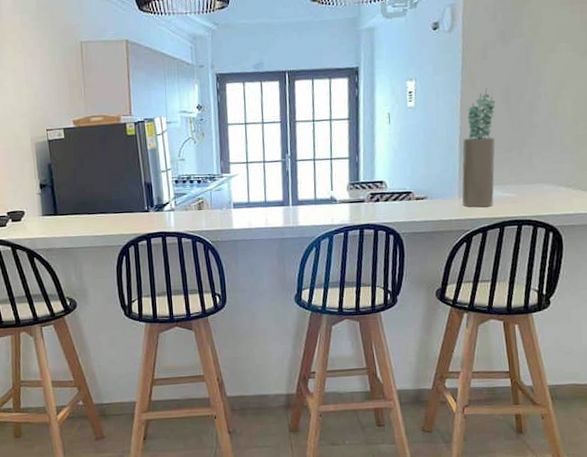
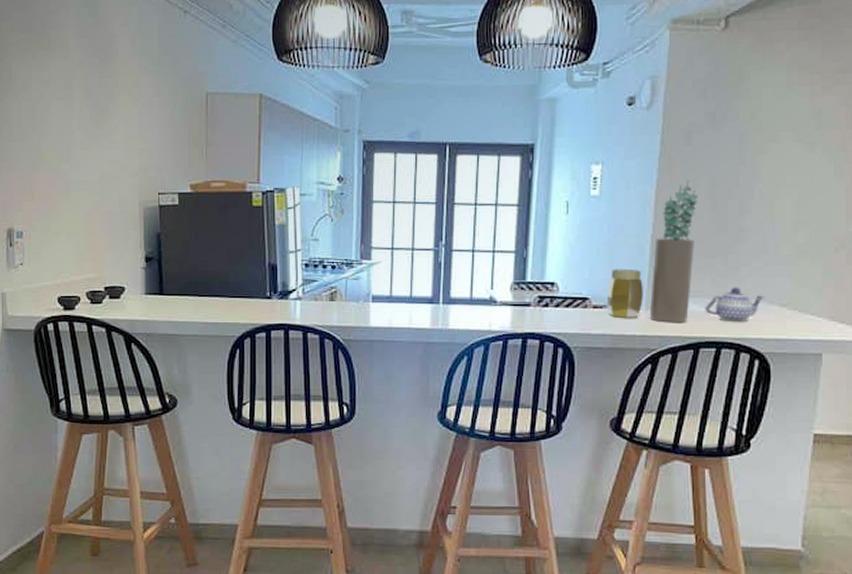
jar: none [427,165,456,207] -> present [608,268,643,319]
teapot: none [506,174,555,204] -> present [705,287,766,323]

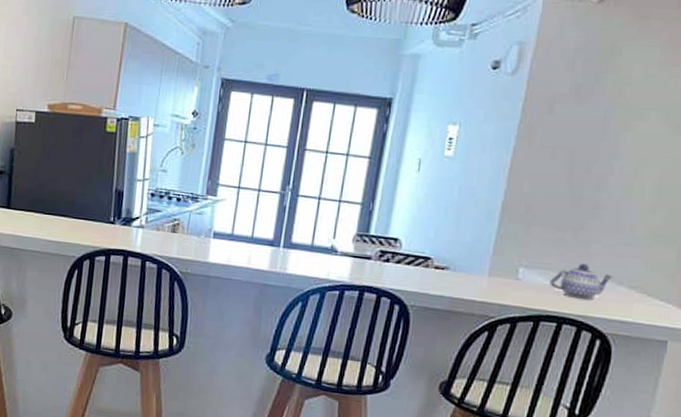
jar: present [608,268,643,319] -> none [449,231,489,285]
vase: present [649,180,699,323] -> none [491,150,555,294]

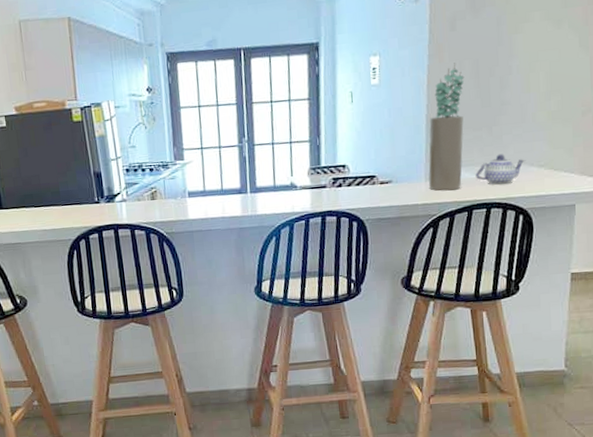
vase: none [491,150,555,294] -> present [428,62,465,191]

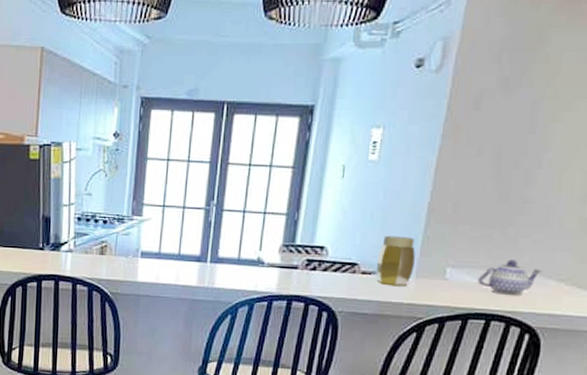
jar: none [391,146,423,192] -> present [376,235,415,287]
vase: present [428,62,465,191] -> none [418,147,482,293]

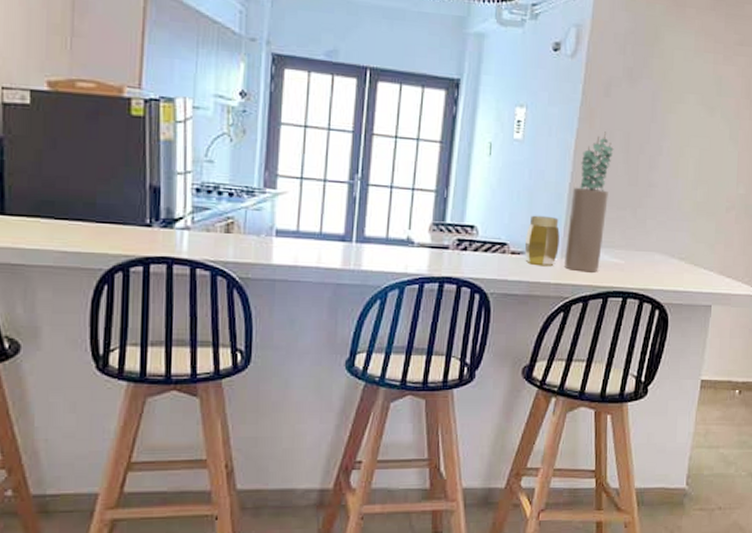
vase: none [418,147,482,293] -> present [563,131,614,273]
teapot: present [477,259,544,296] -> none [614,239,668,275]

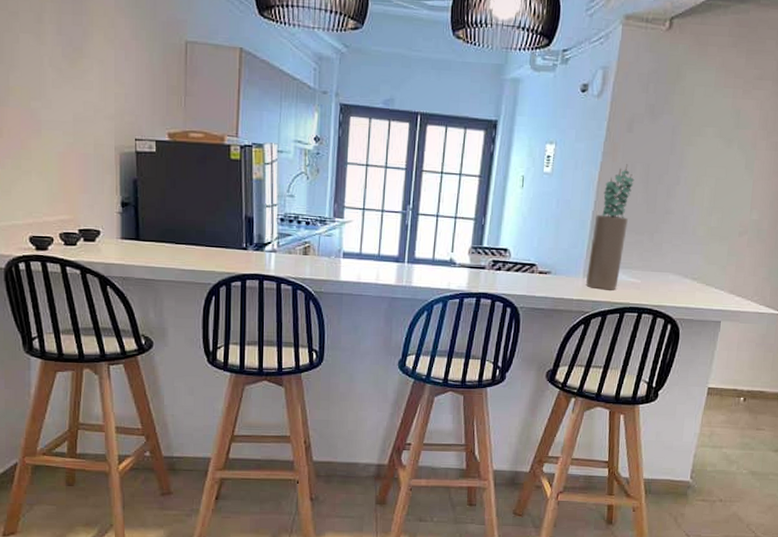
jar: present [525,215,560,267] -> none [551,239,583,285]

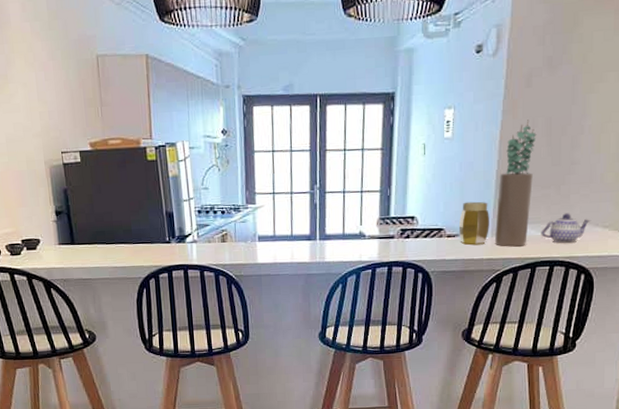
jar: none [551,239,583,285] -> present [459,201,489,246]
teapot: none [631,261,681,293] -> present [541,213,592,244]

